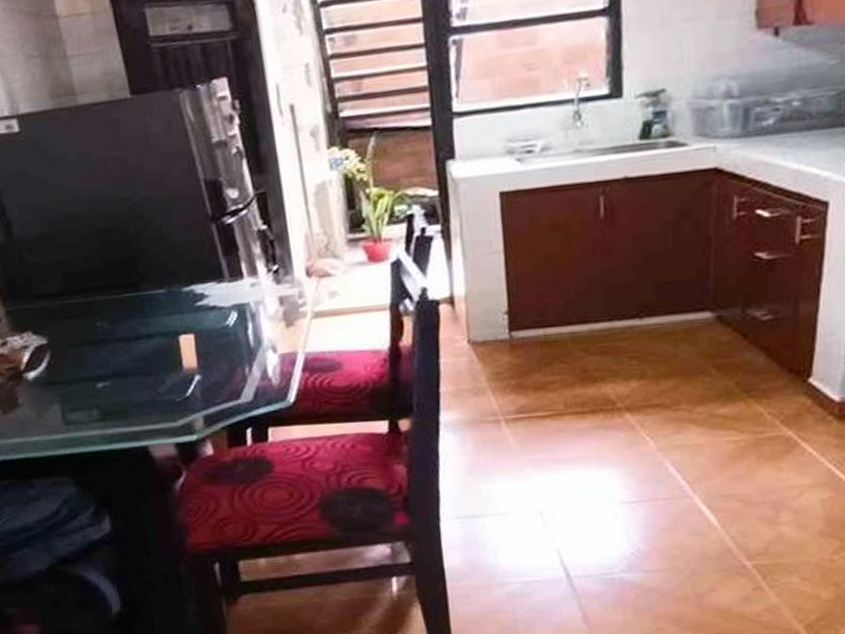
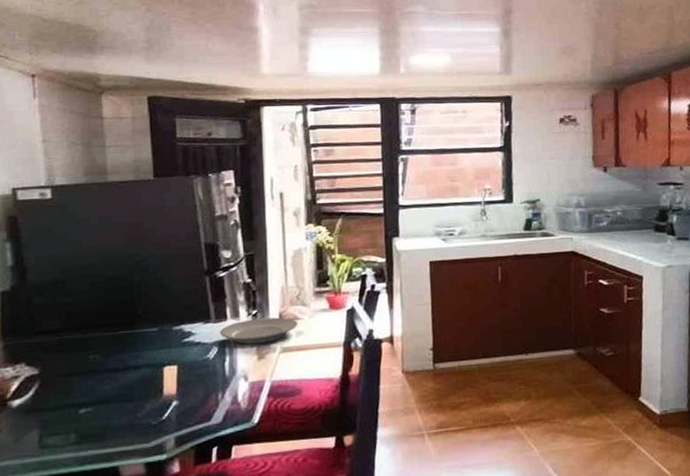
plate: none [237,273,331,308] -> present [220,317,298,344]

